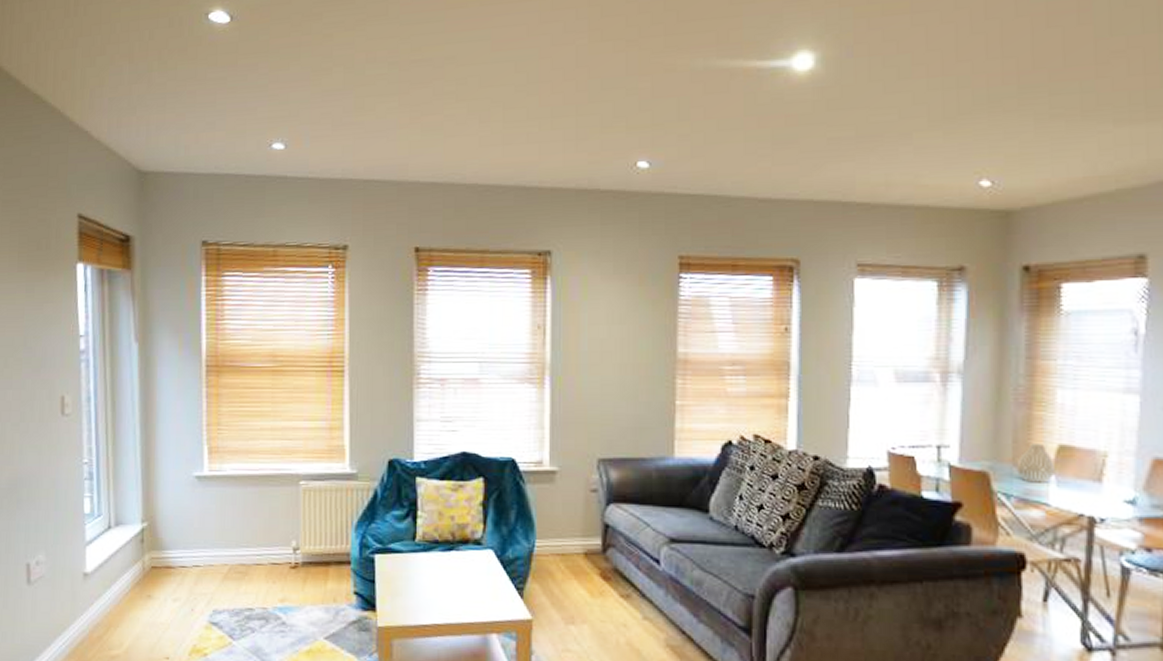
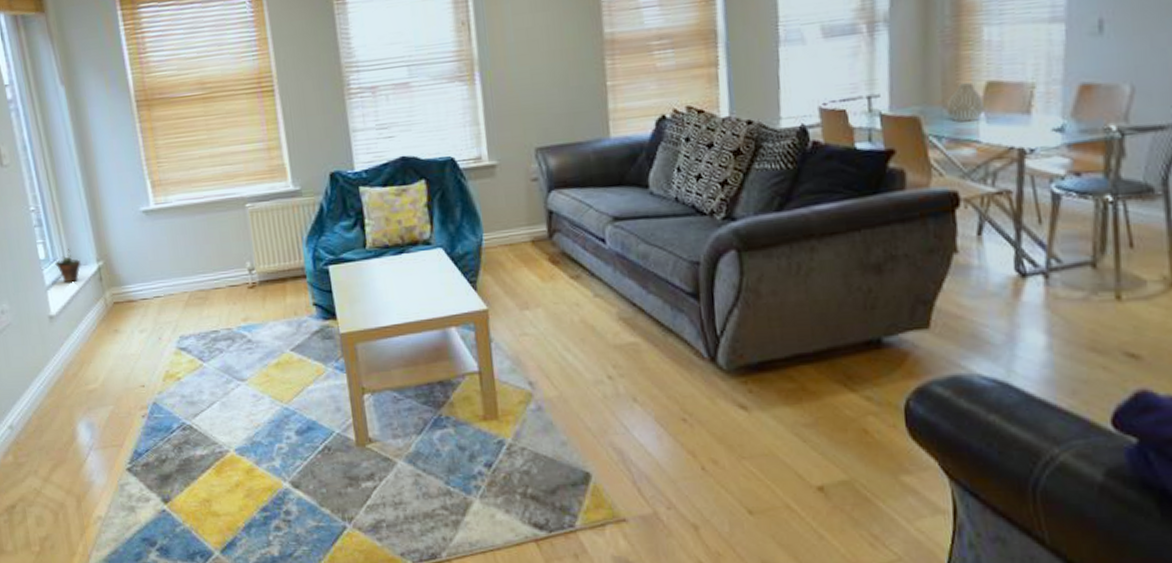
succulent plant: none [99,506,125,541] -> present [55,249,81,283]

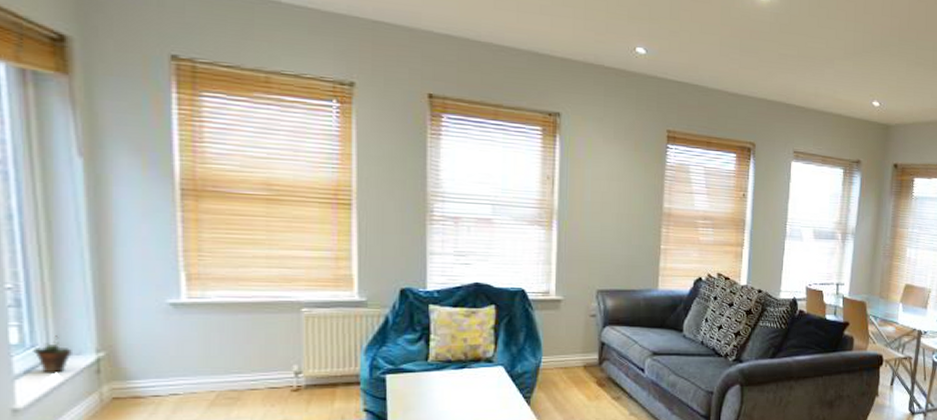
vase: present [946,83,984,123] -> none [881,283,902,309]

